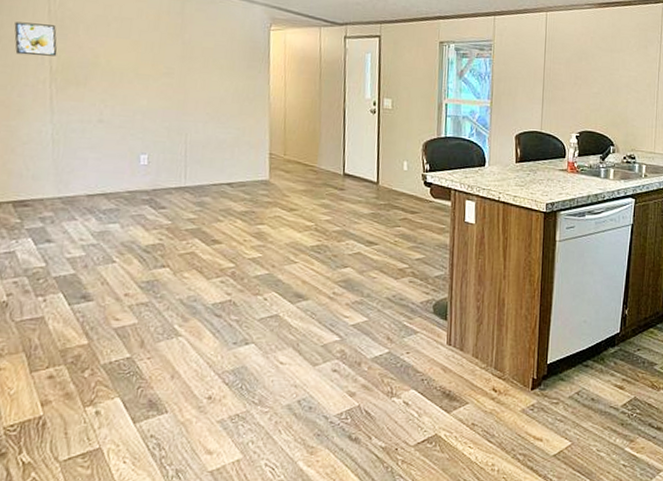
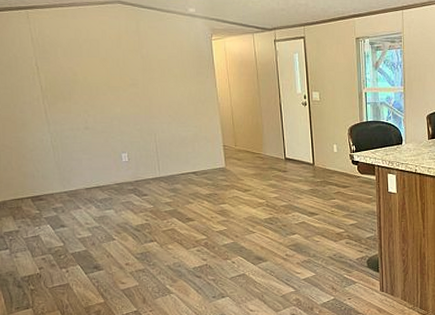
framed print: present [14,21,57,57] -> none [7,50,44,78]

